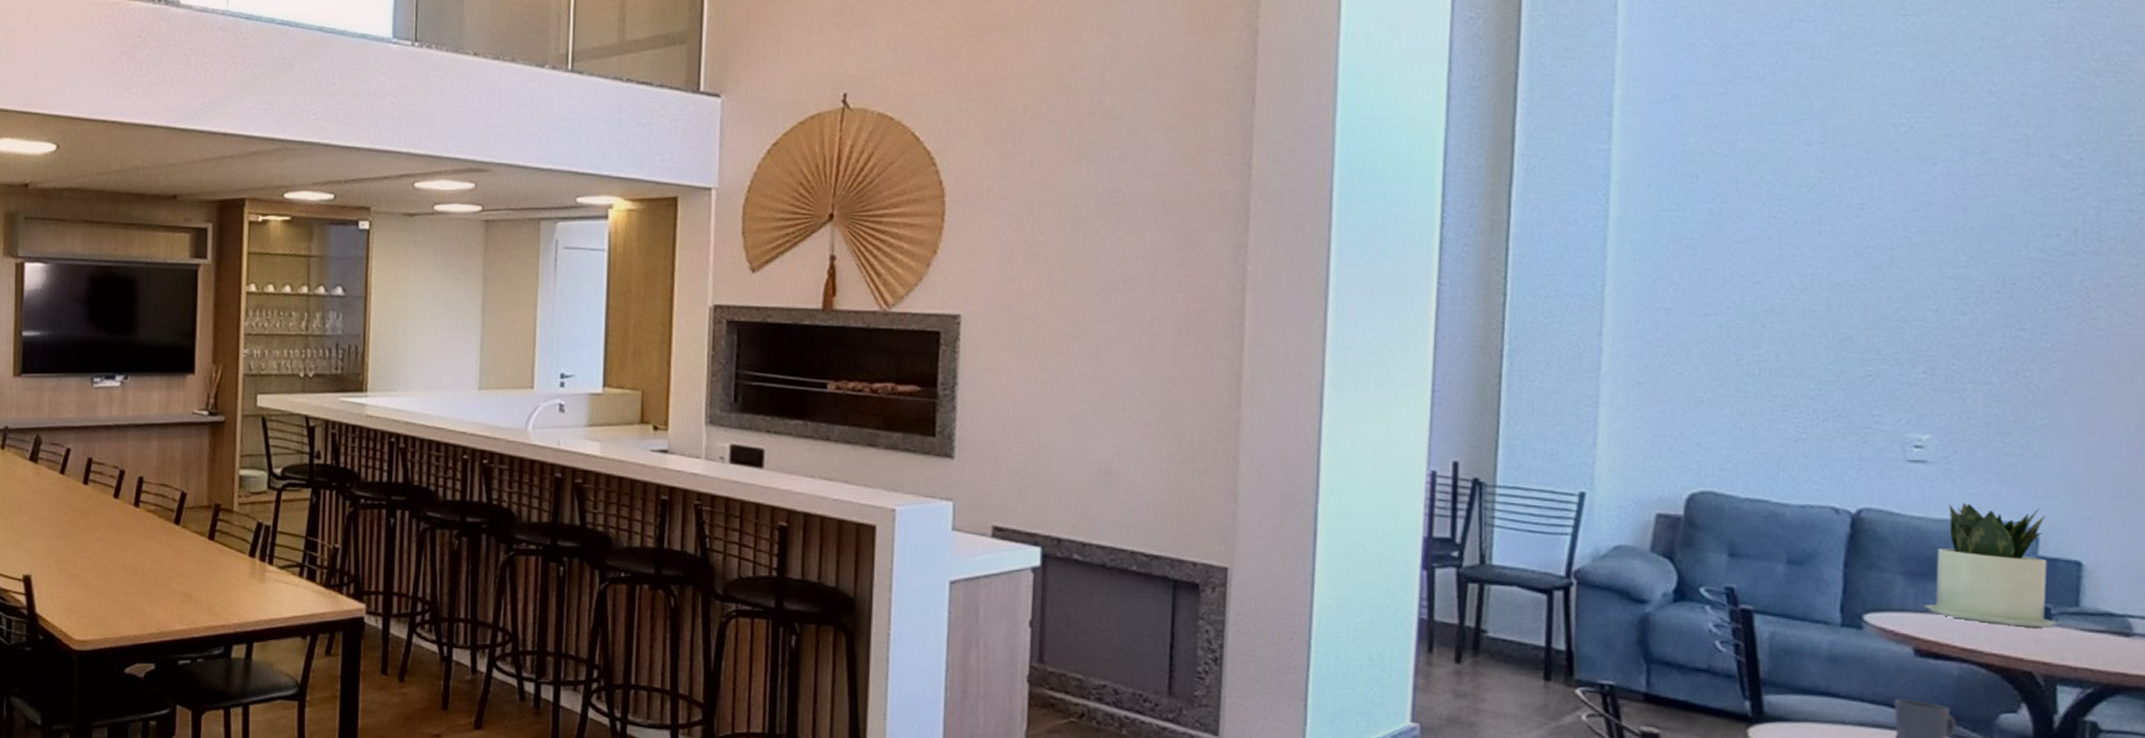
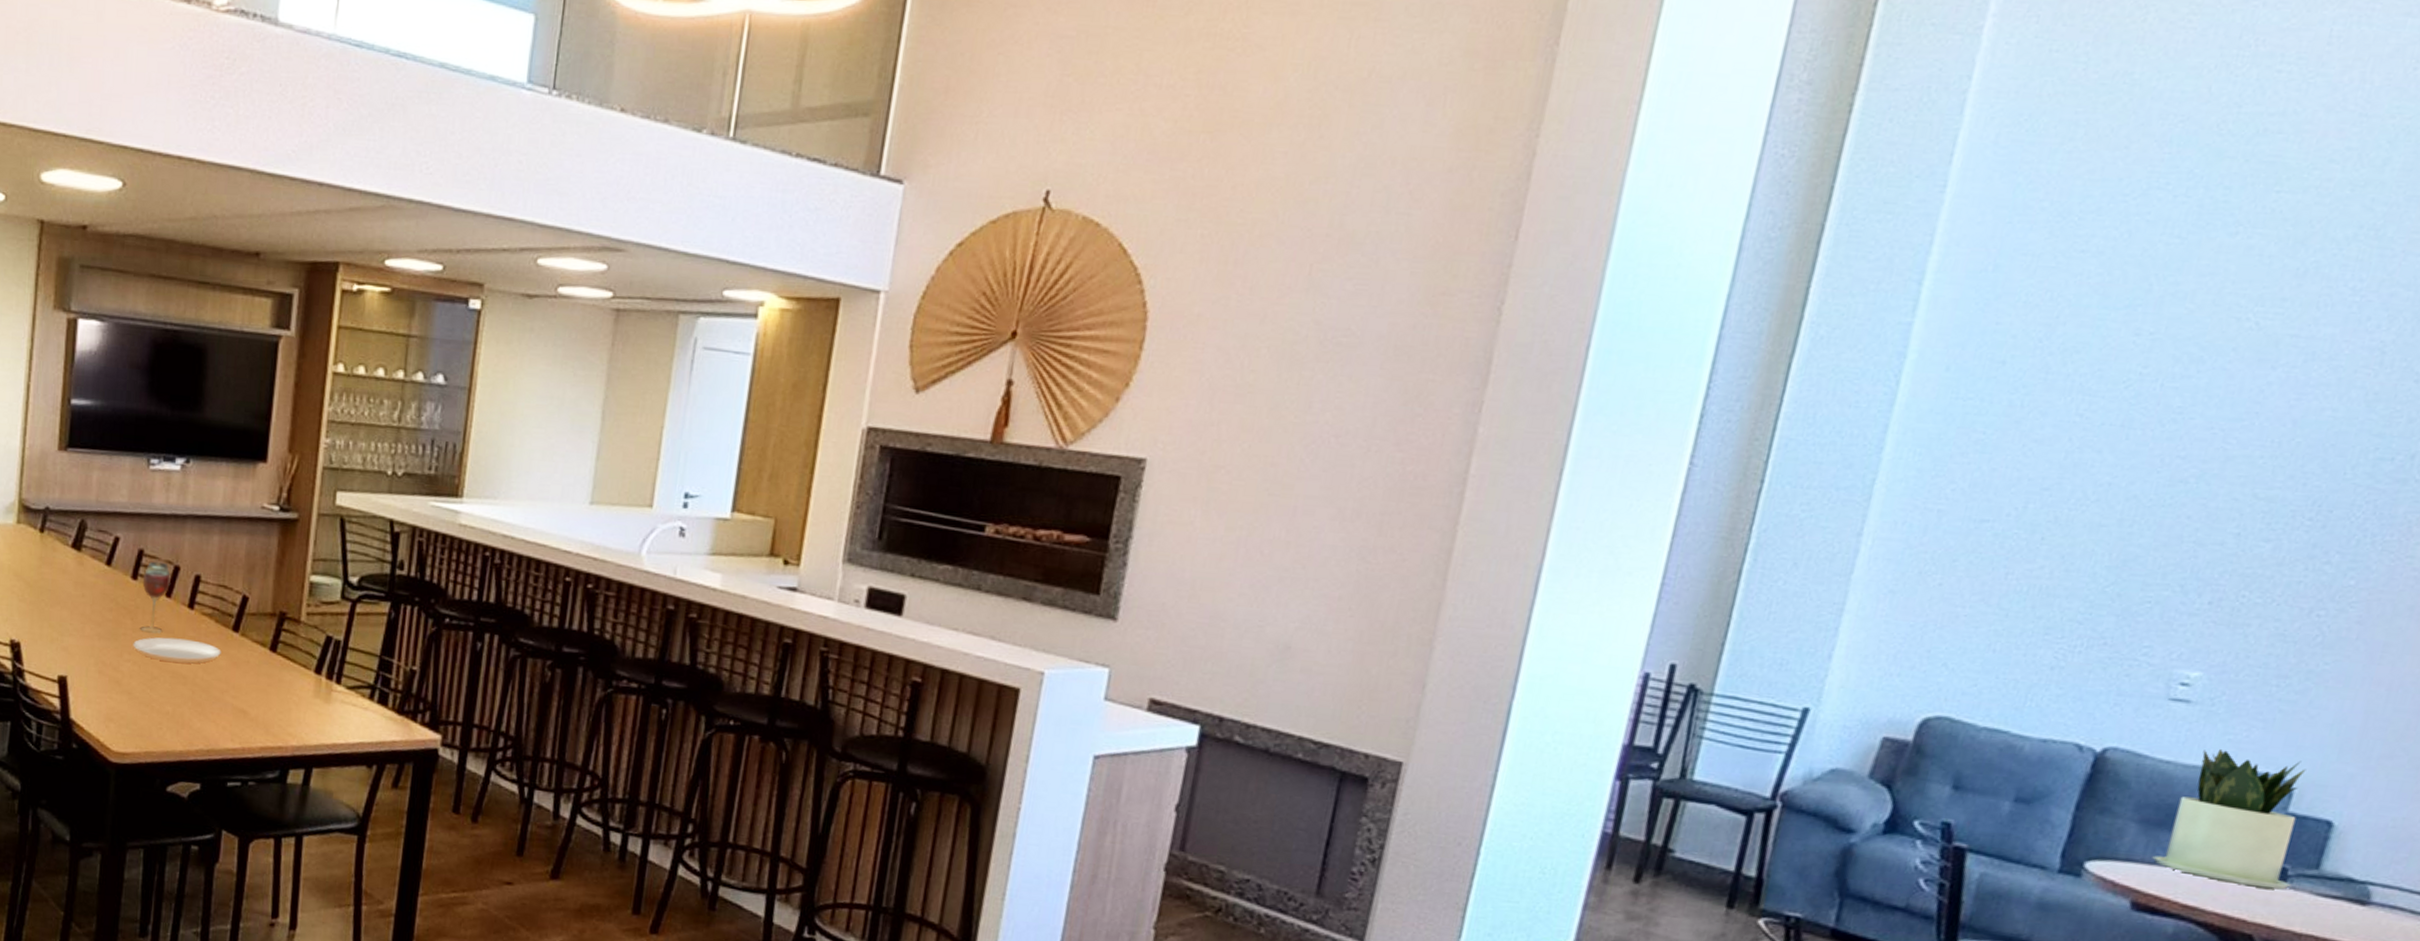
plate: none [87,534,166,557] -> present [133,637,221,664]
wineglass: none [93,467,117,532] -> present [140,561,171,634]

